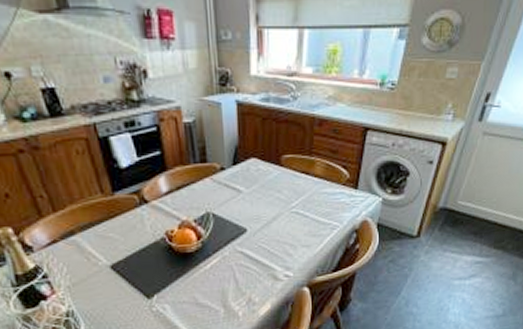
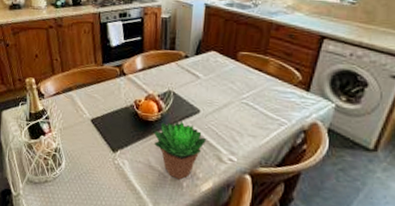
succulent plant: none [196,245,259,310] -> present [154,121,207,180]

